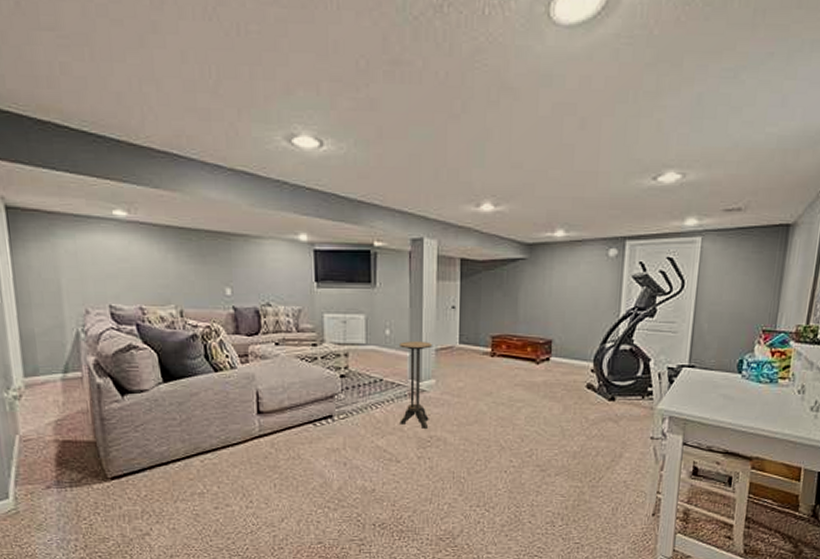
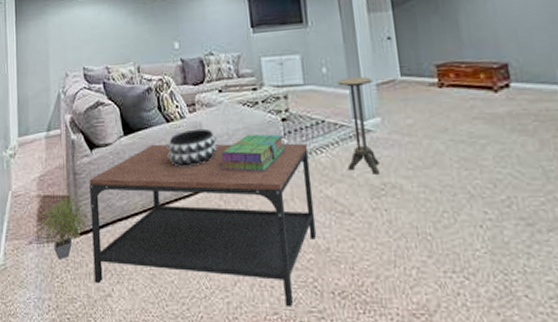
potted plant: none [62,441,123,504] -> present [42,196,90,260]
coffee table: none [121,393,365,537] -> present [89,143,317,307]
decorative bowl: none [214,380,271,416] -> present [167,128,217,167]
stack of books: none [273,388,341,424] -> present [220,133,285,172]

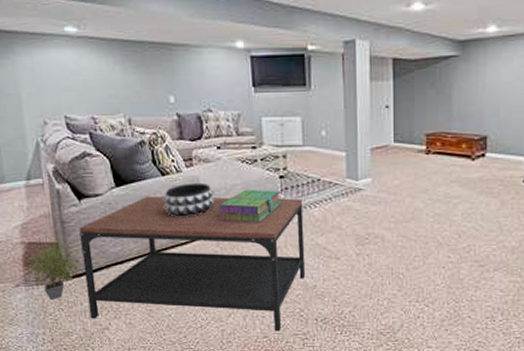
side table: present [336,76,380,174] -> none [334,141,368,226]

